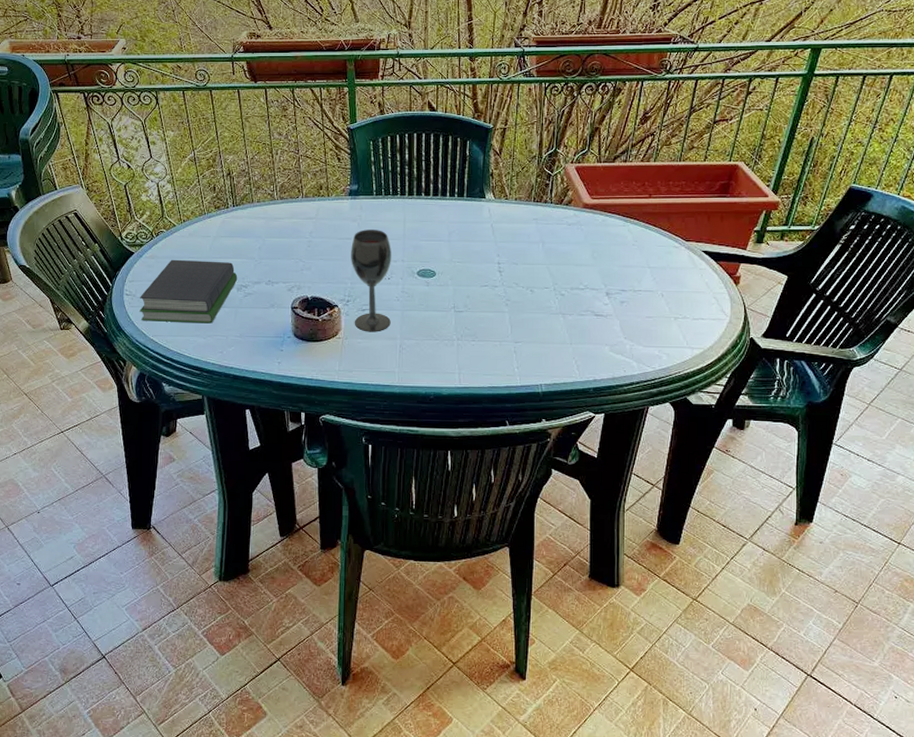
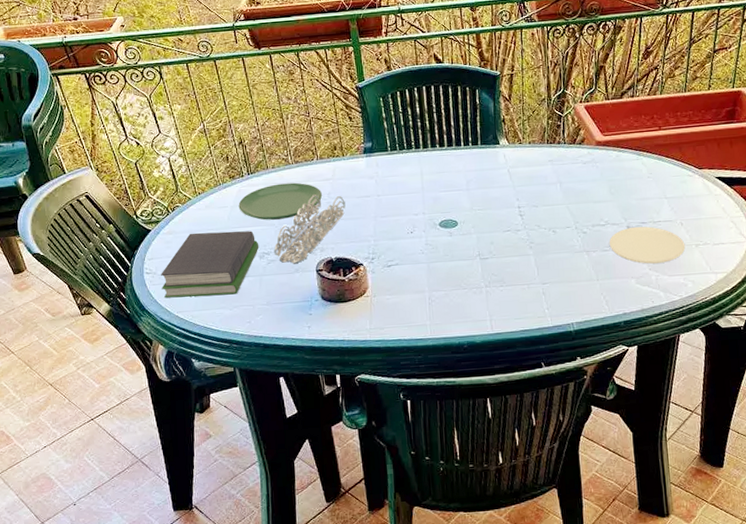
plate: none [221,218,304,254] -> present [238,182,322,220]
napkin holder: none [251,232,326,298] -> present [273,194,346,263]
wine glass: present [351,230,392,332] -> none [371,185,418,288]
plate: none [586,293,664,333] -> present [609,226,686,264]

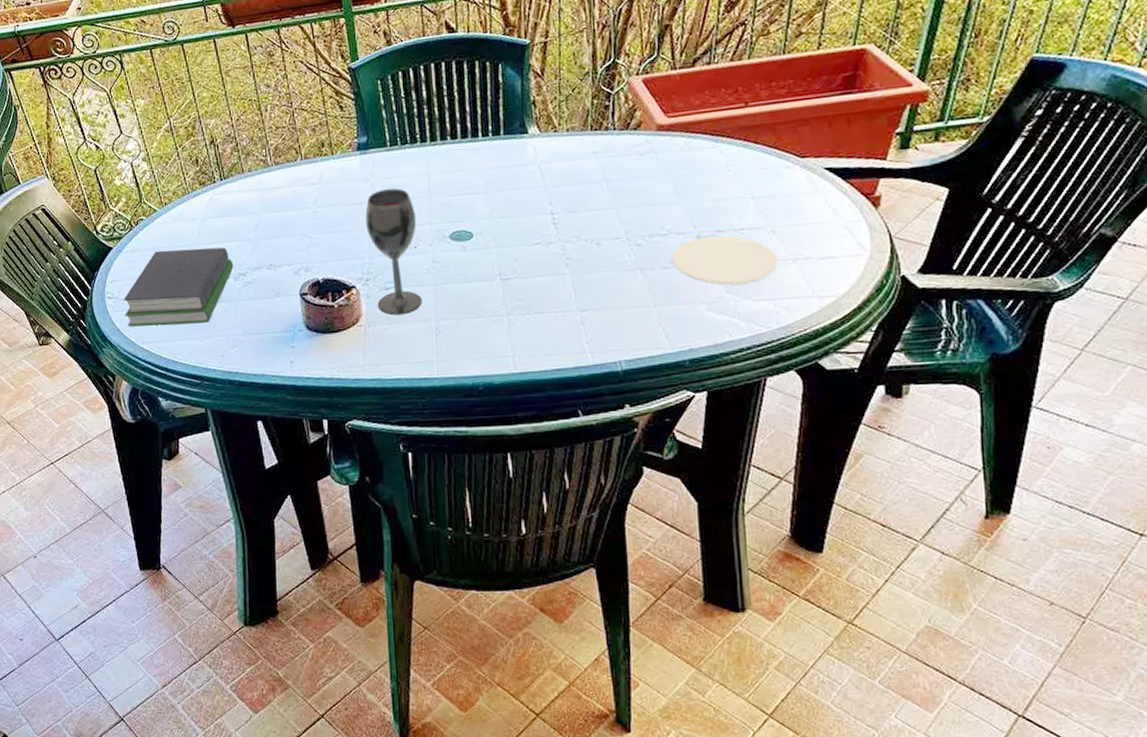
plate: present [238,182,322,220] -> none [209,188,307,235]
napkin holder: present [273,194,346,263] -> none [250,202,335,286]
wine glass: none [371,185,418,288] -> present [365,188,422,316]

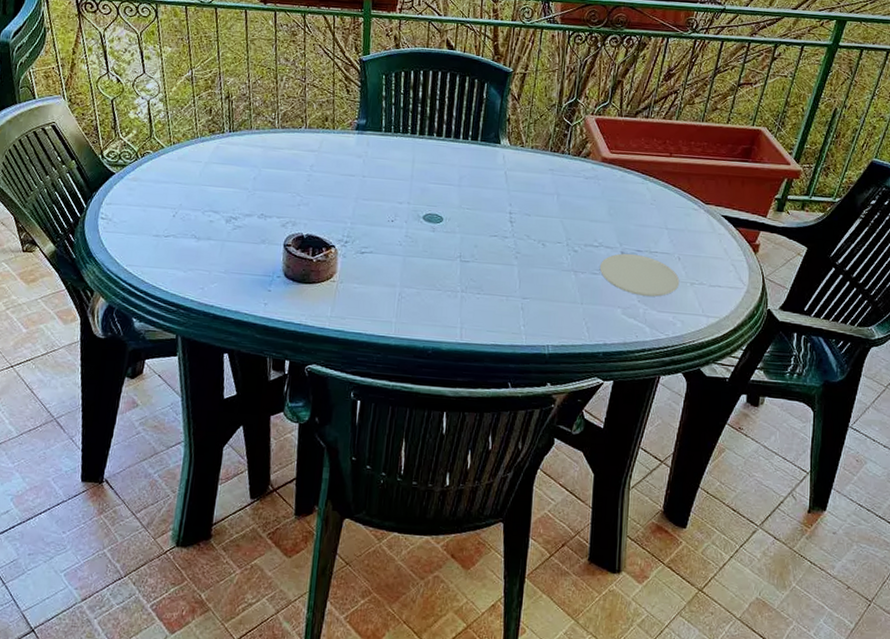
book: present [124,247,234,327] -> none [114,183,228,256]
wine glass: present [365,188,422,316] -> none [352,167,398,278]

